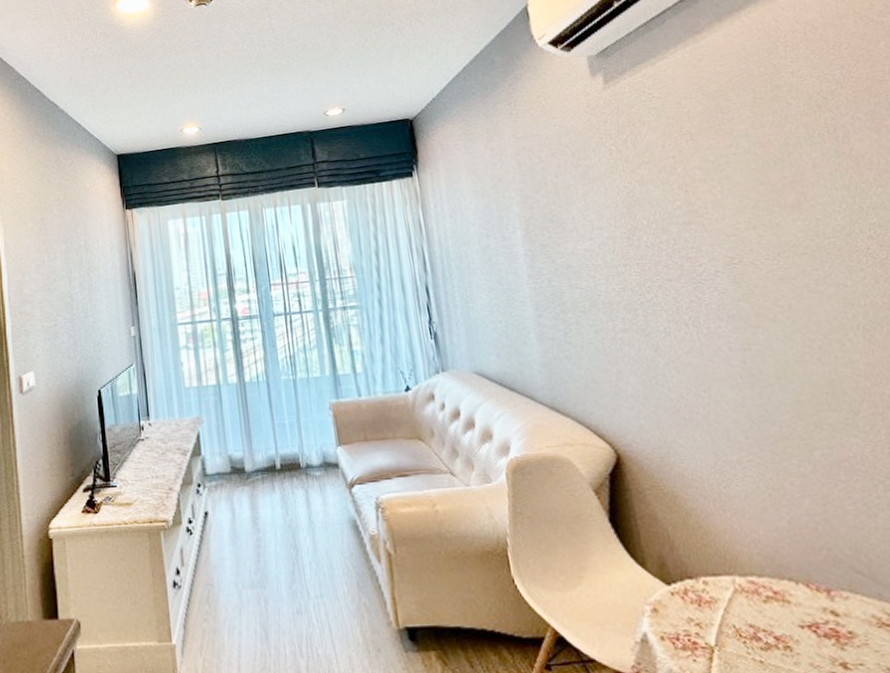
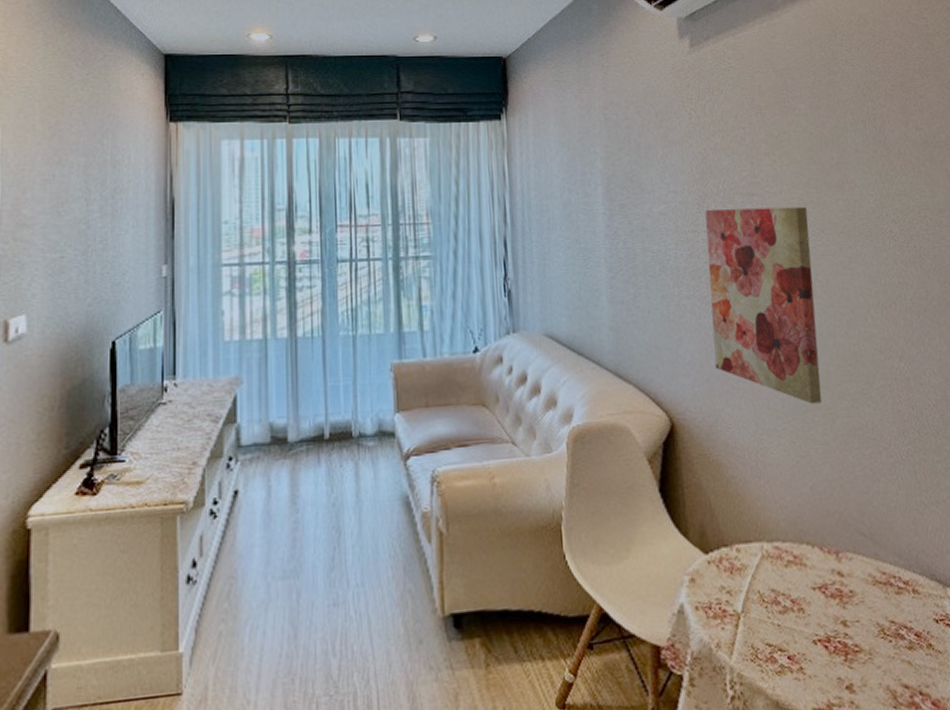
wall art: none [636,230,794,435] -> present [705,206,822,404]

